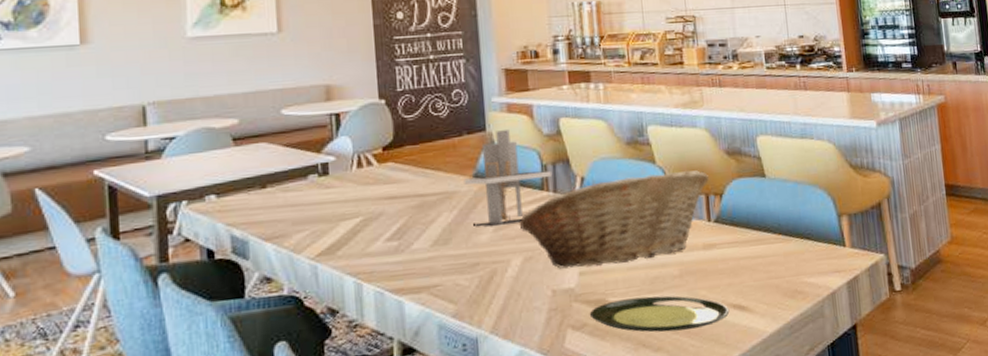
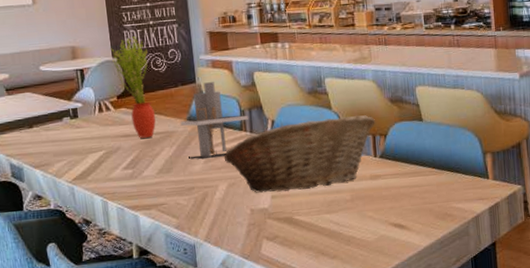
potted plant: none [378,73,432,201] -> present [111,36,156,138]
plate: present [589,295,730,332] -> none [279,215,392,244]

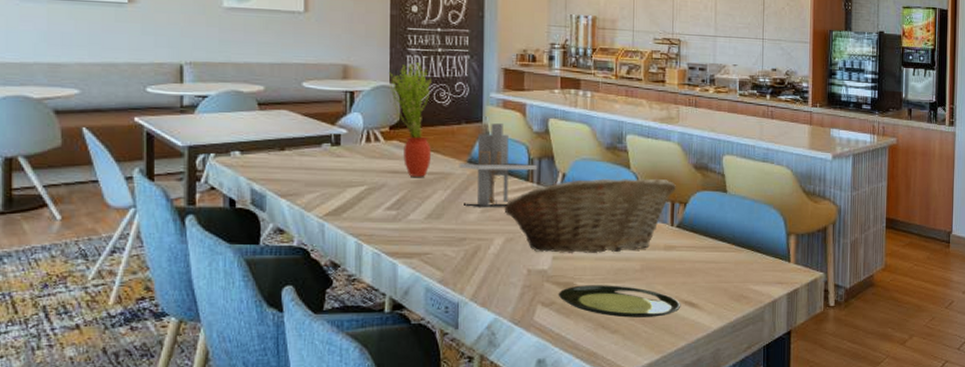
plate: none [279,215,392,244] -> present [558,285,681,318]

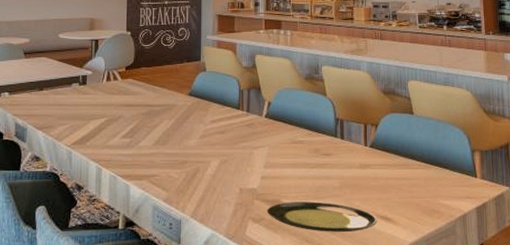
potted plant: present [390,63,431,177] -> none [126,14,159,109]
napkin holder: present [459,123,537,208] -> none [181,61,246,135]
fruit basket: present [504,178,676,253] -> none [219,103,367,173]

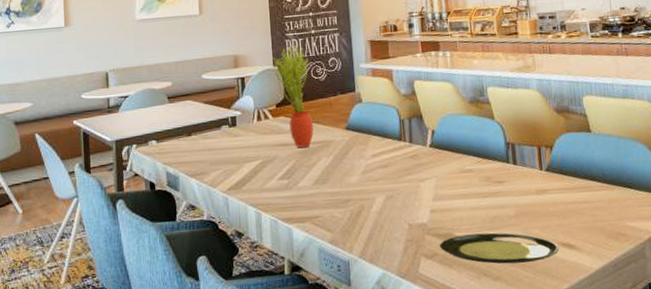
potted plant: none [126,14,159,109] -> present [272,45,314,148]

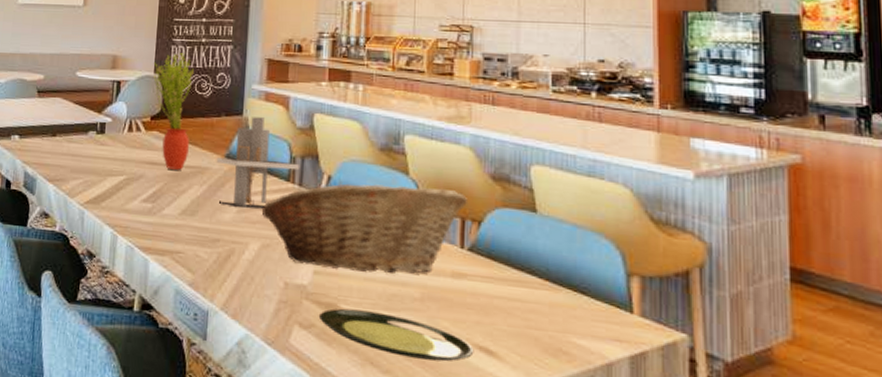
napkin holder: none [338,91,408,171] -> present [216,117,299,209]
fruit basket: none [382,125,540,207] -> present [261,183,467,274]

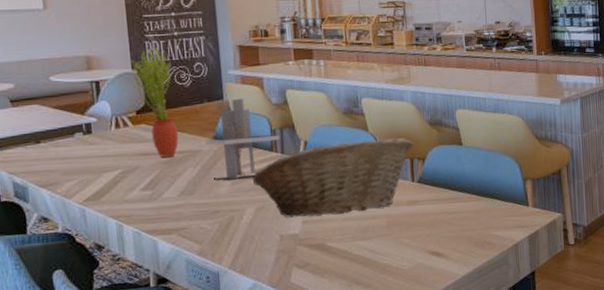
plate: present [318,308,474,362] -> none [311,242,429,272]

